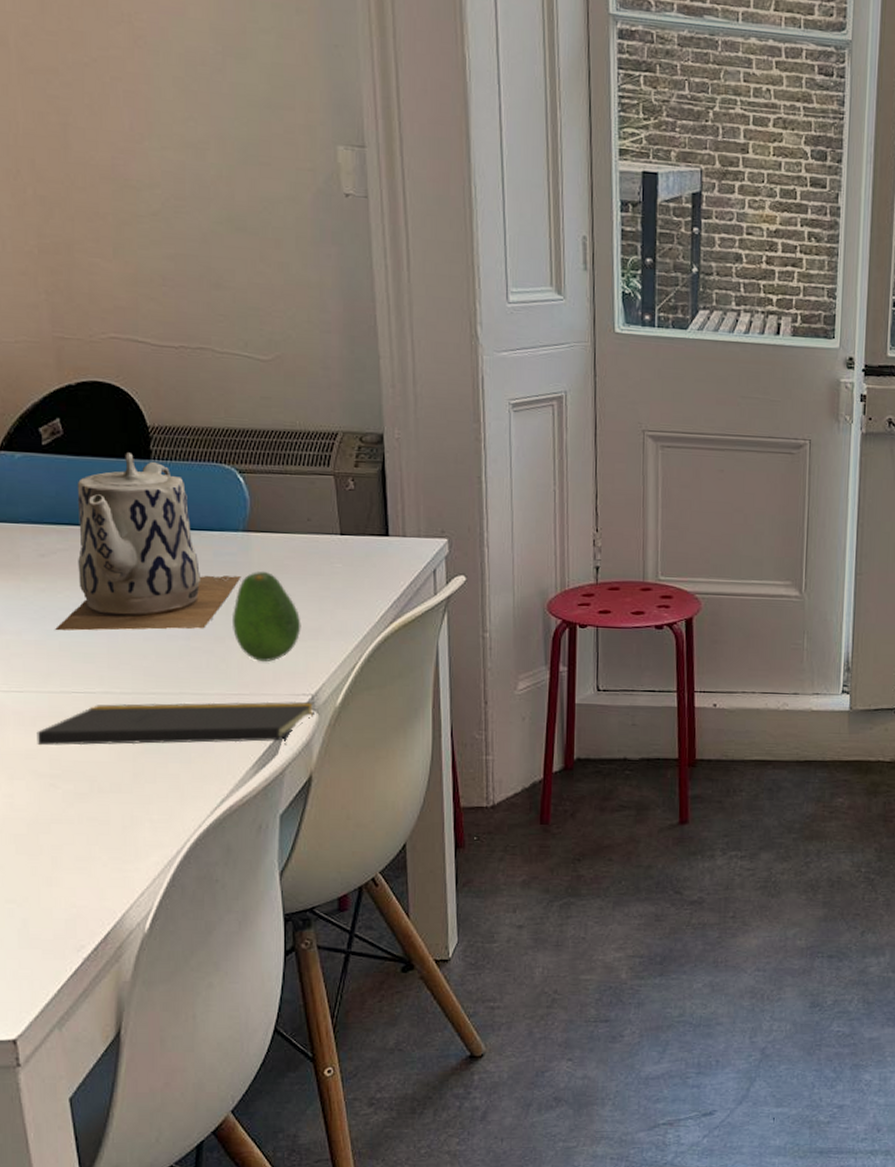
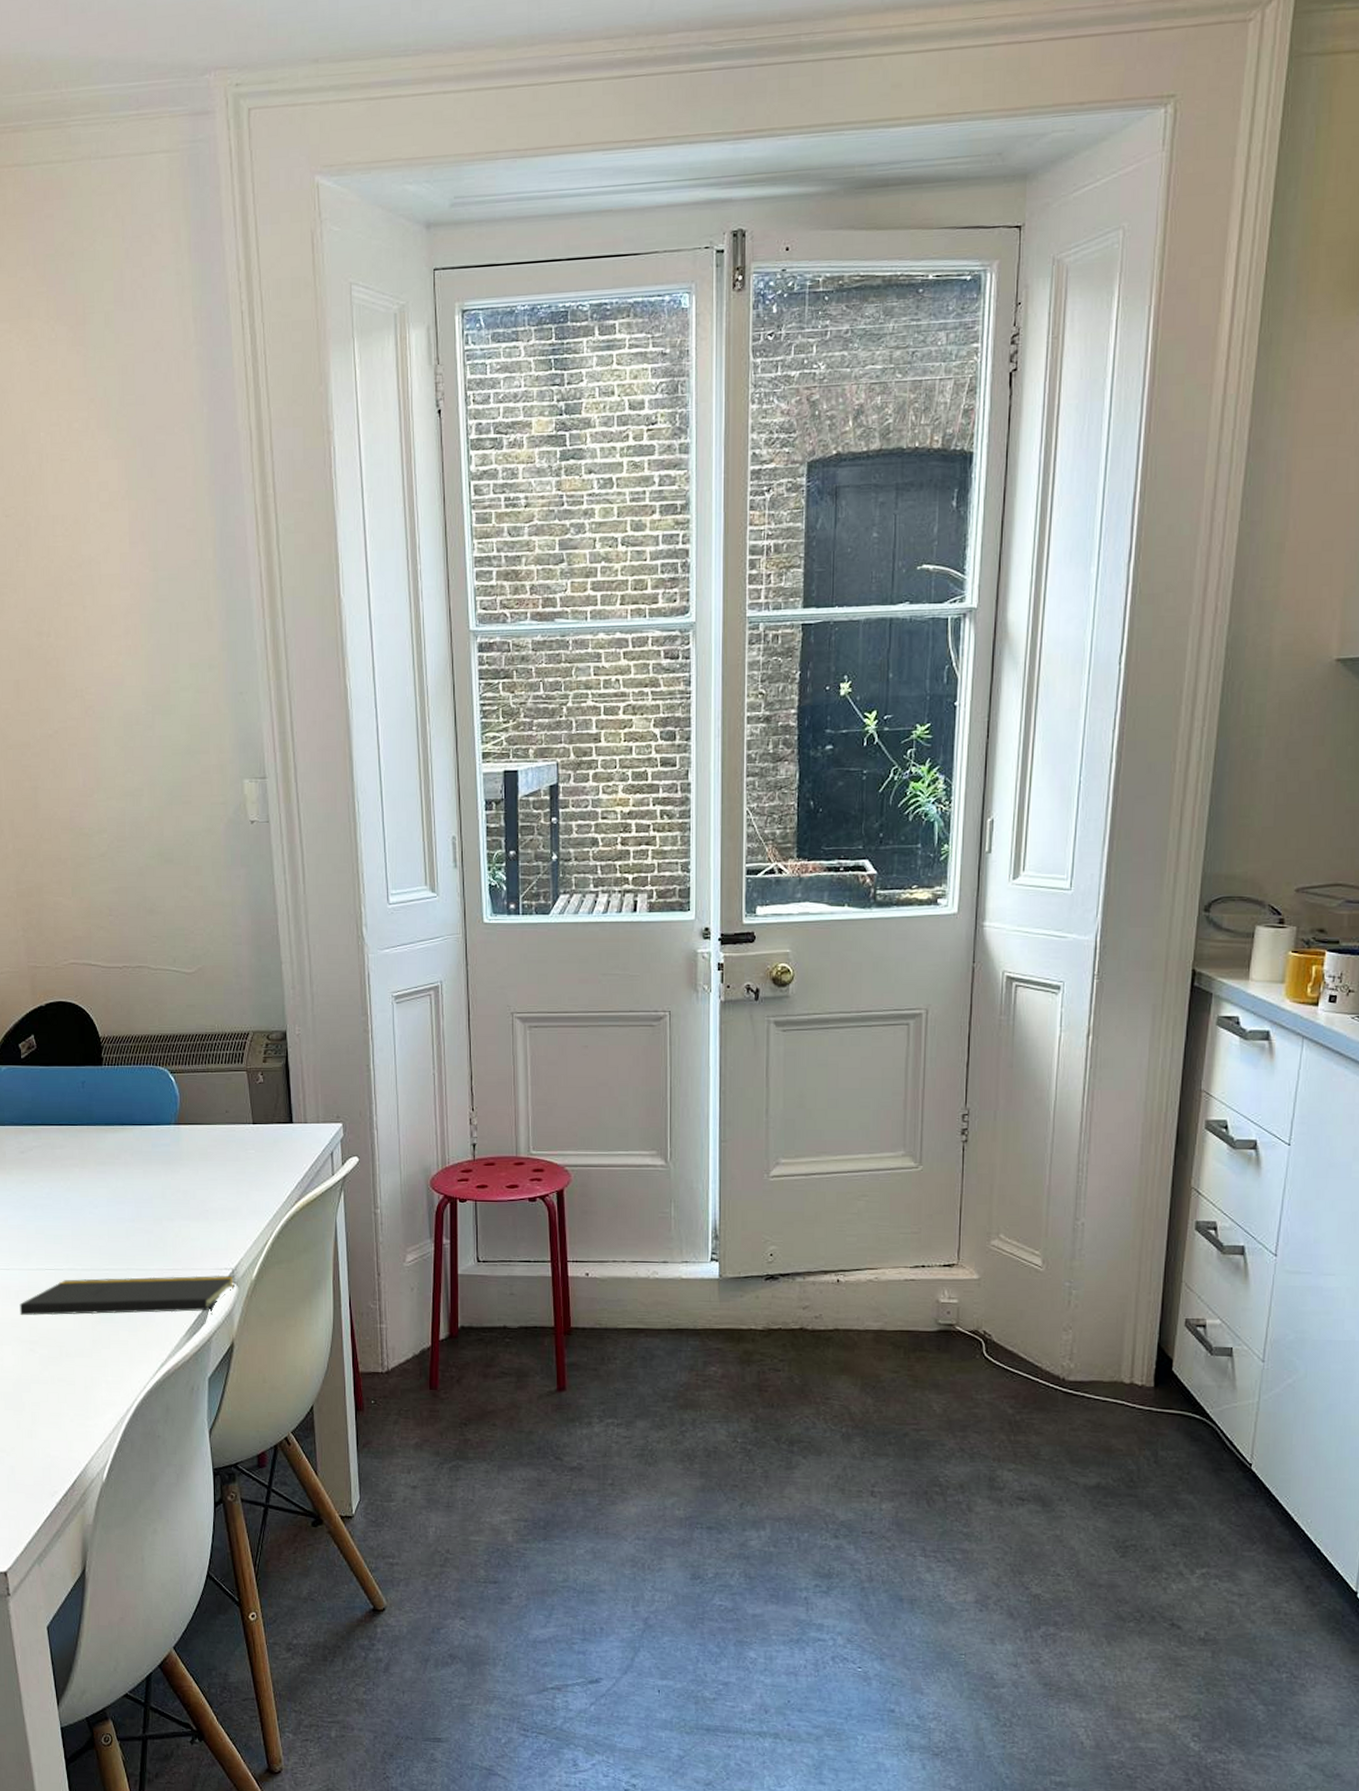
teapot: present [55,453,241,631] -> none [32,1061,174,1217]
fruit: present [231,571,301,661] -> none [167,1159,223,1239]

